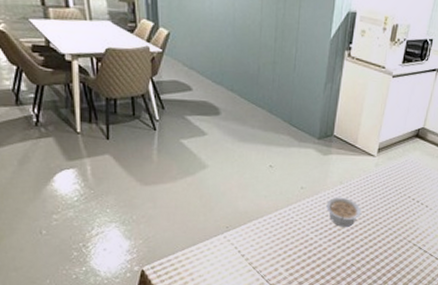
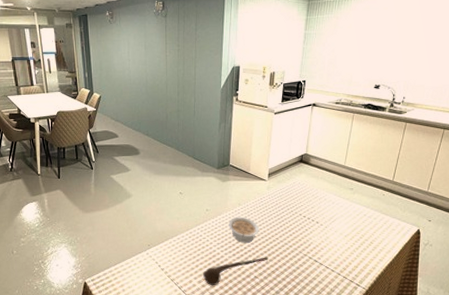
spoon: none [291,243,369,274] -> present [202,257,269,285]

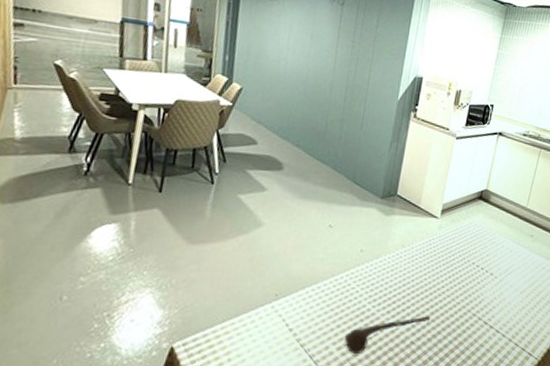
legume: present [229,217,260,243] -> none [386,262,424,297]

